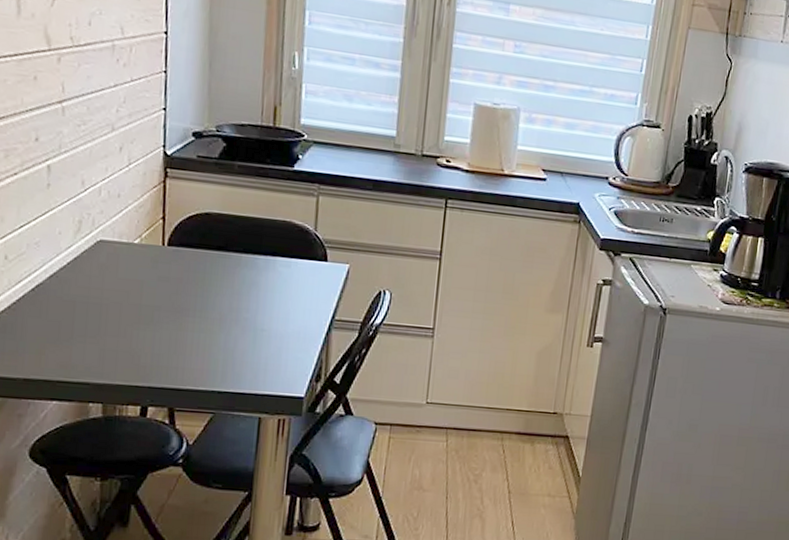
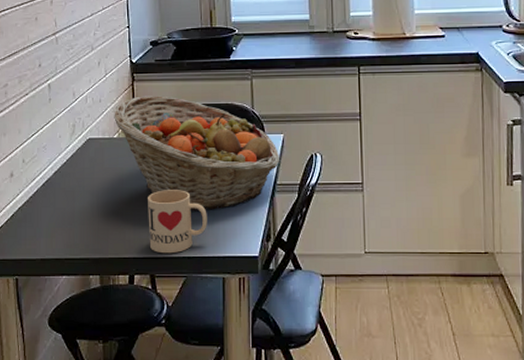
fruit basket: none [136,197,343,342] -> present [114,96,280,211]
mug: none [170,312,247,386] -> present [148,190,207,254]

